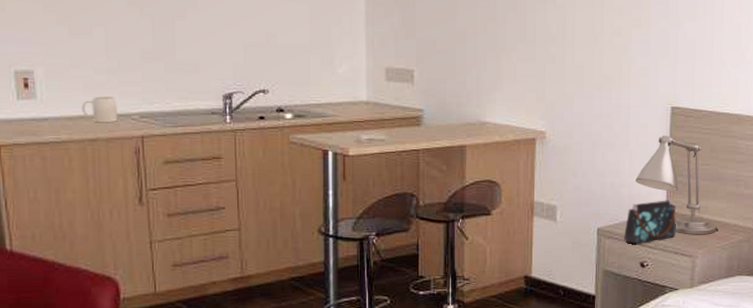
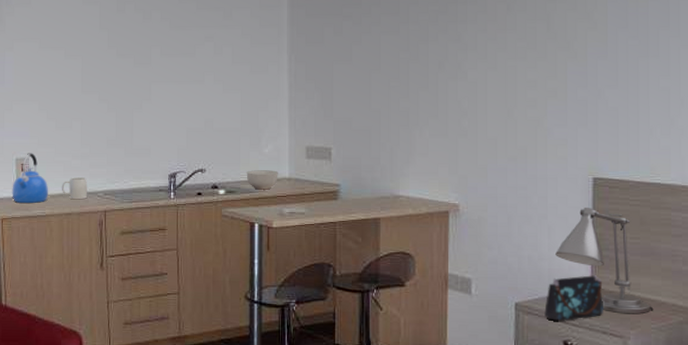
kettle: none [11,64,65,126] -> present [12,153,49,203]
bowl: none [317,92,354,114] -> present [246,170,278,190]

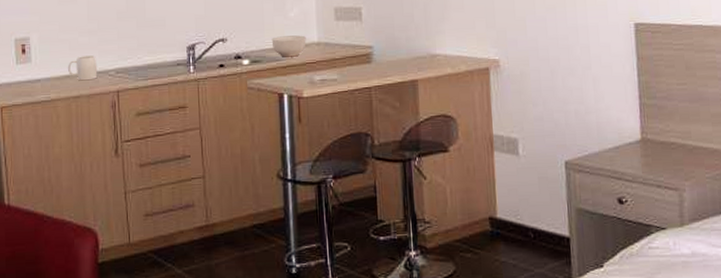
kettle: present [12,153,49,203] -> none [11,32,54,88]
handbag: present [544,274,603,321] -> none [595,125,656,178]
desk lamp: present [555,207,654,314] -> none [602,54,707,165]

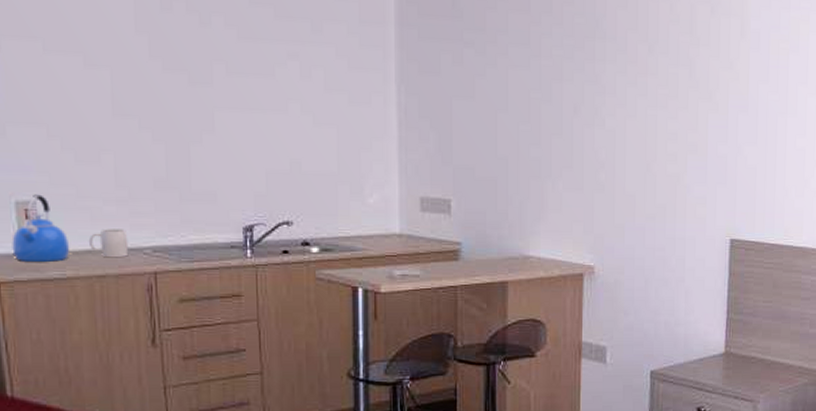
kettle: none [11,32,54,88] -> present [11,194,70,262]
bowl: present [271,35,306,58] -> none [346,224,386,248]

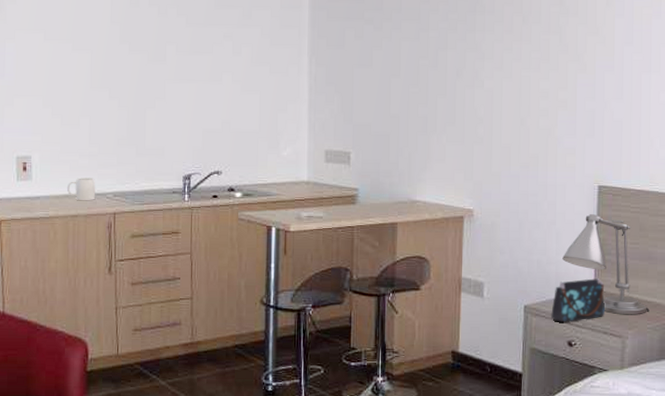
kettle: present [11,194,70,262] -> none [12,151,53,204]
handbag: none [679,339,736,388] -> present [551,277,605,322]
desk lamp: none [692,269,782,378] -> present [562,213,650,315]

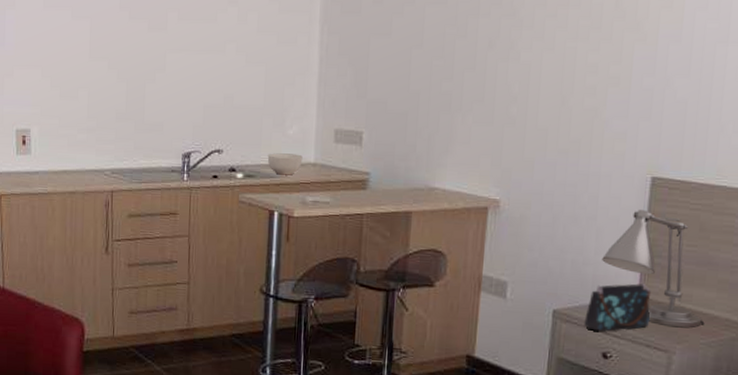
mug: present [67,177,96,201] -> none [66,153,94,178]
bowl: none [264,173,297,193] -> present [267,153,303,175]

